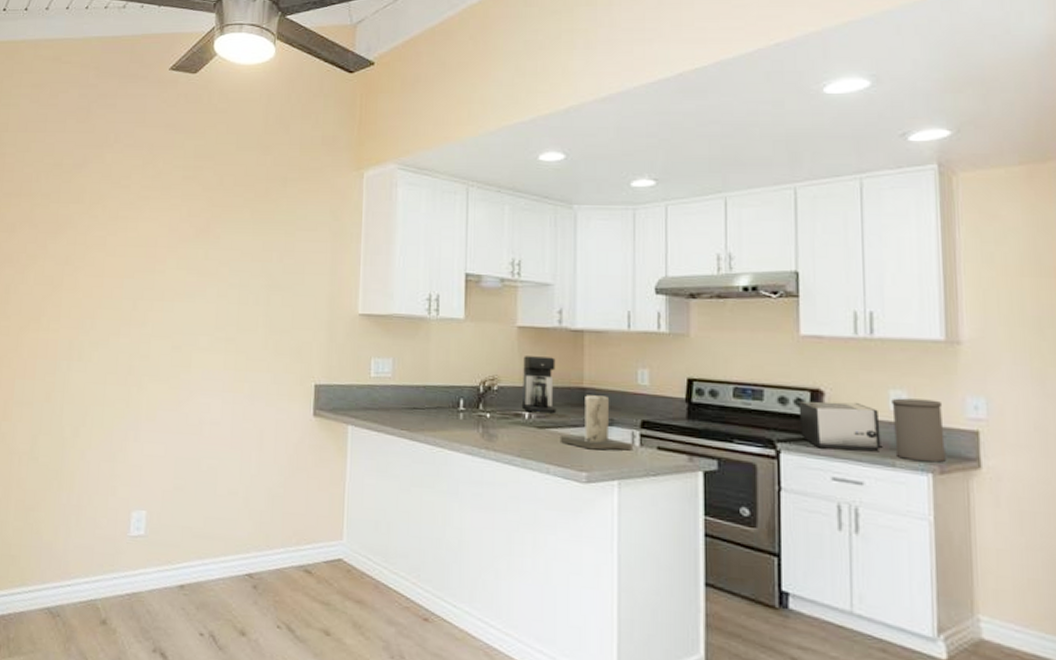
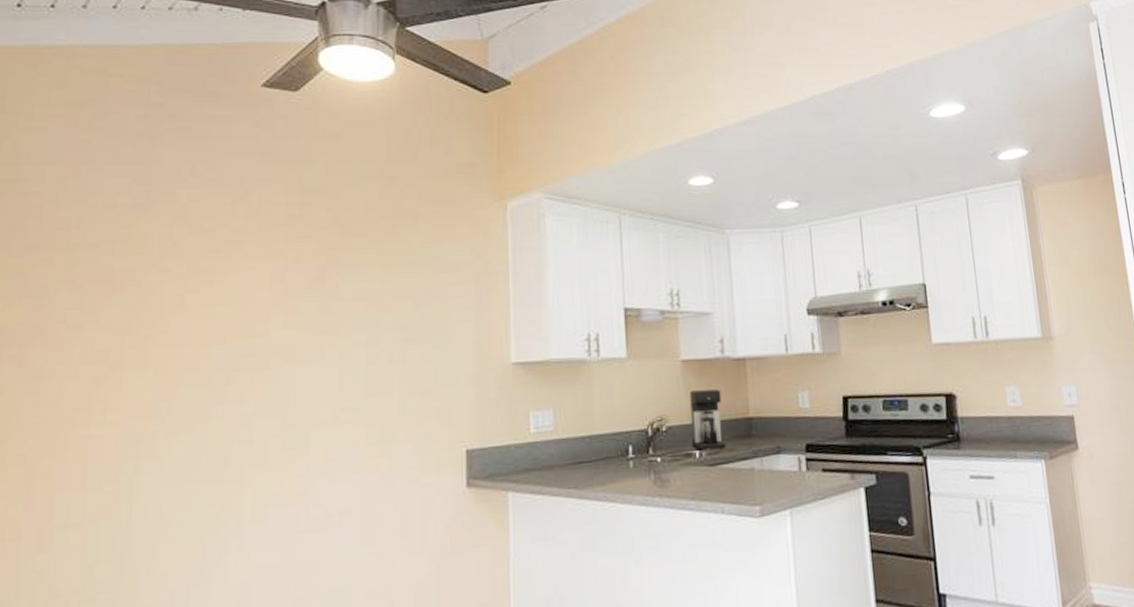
paper towel roll: present [559,395,632,451] -> none [731,423,800,482]
toaster: present [798,400,881,452] -> none [937,403,1005,450]
canister: present [891,398,946,463] -> none [1008,392,1053,451]

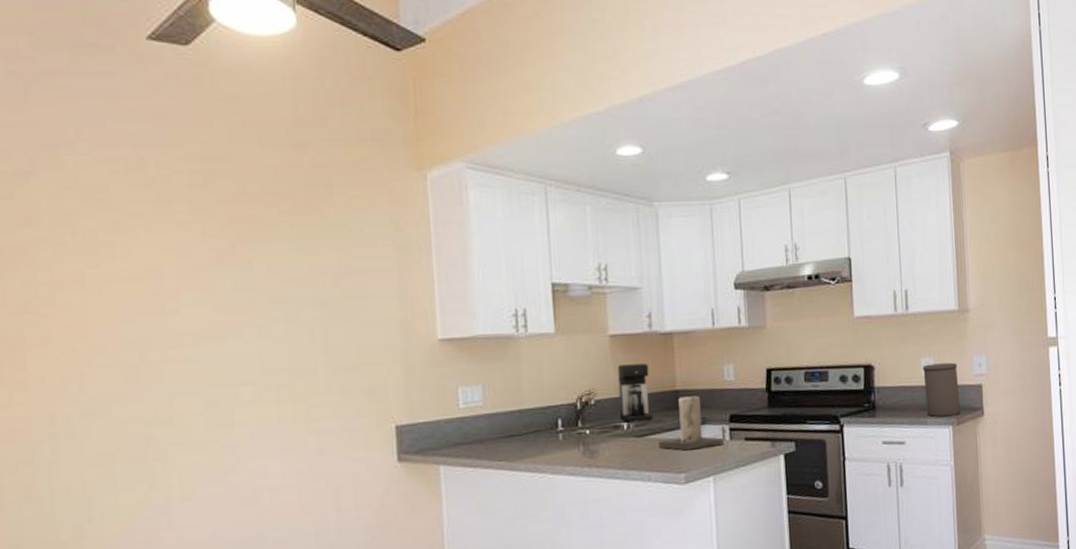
paper towel roll: none [731,423,800,482] -> present [658,396,724,451]
canister: none [1008,392,1053,451] -> present [923,362,961,417]

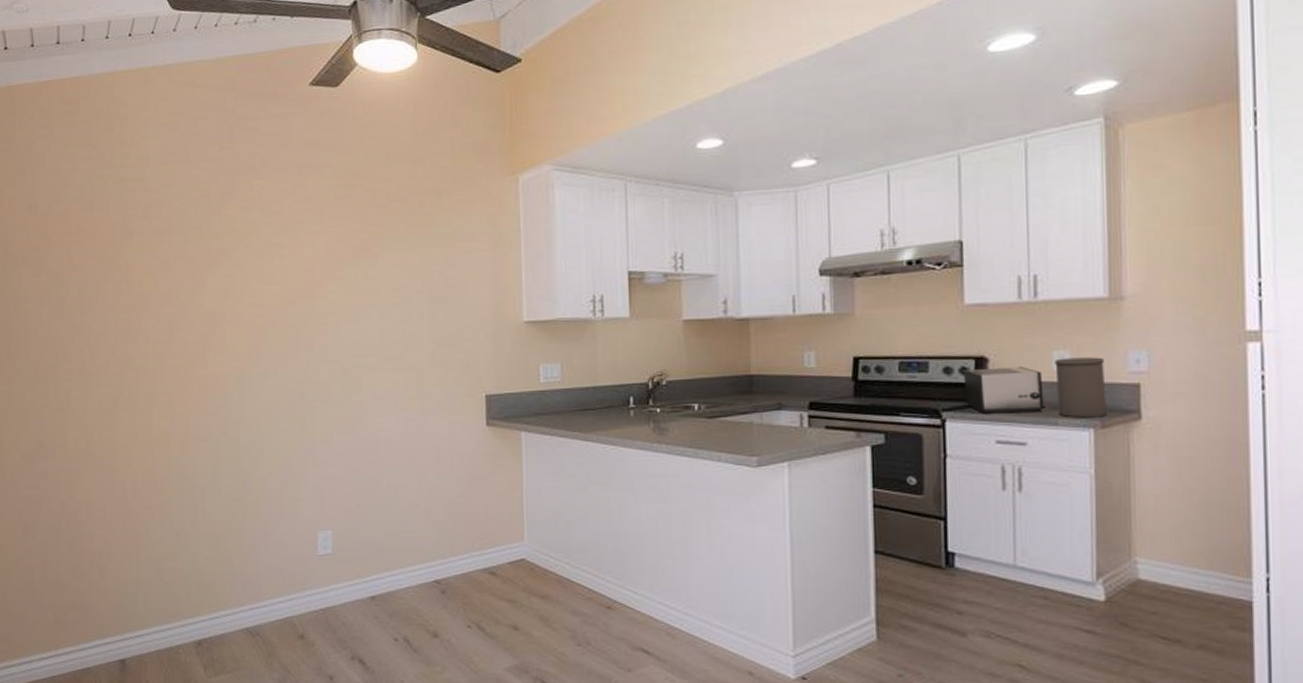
coffee maker: present [617,363,653,423] -> none [690,348,726,404]
paper towel roll: present [658,396,724,451] -> none [729,381,801,435]
toaster: none [855,373,917,418] -> present [963,367,1044,414]

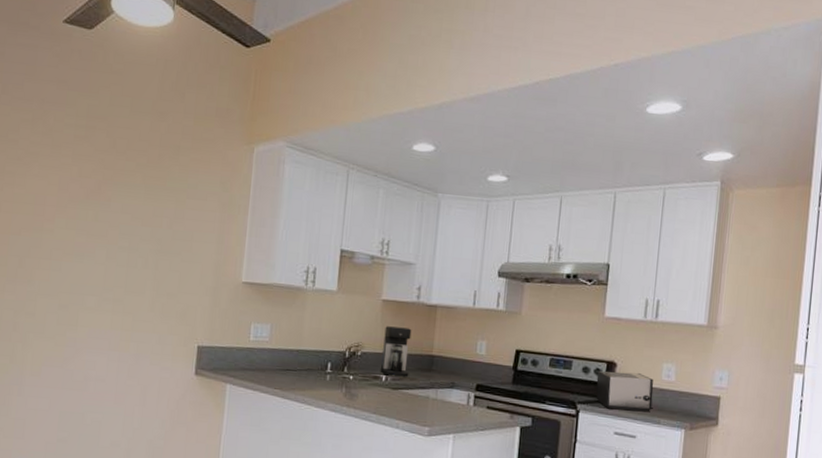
coffee maker: none [690,348,726,404] -> present [380,326,412,377]
canister: present [1055,357,1107,418] -> none [661,370,698,421]

